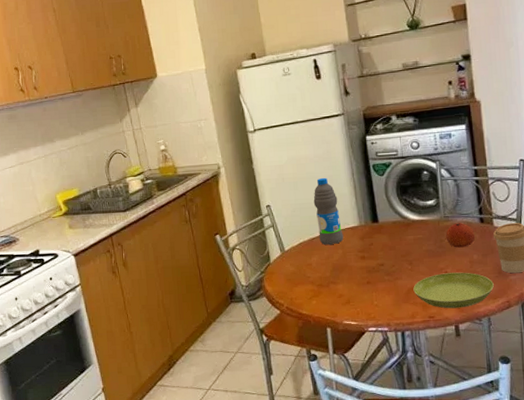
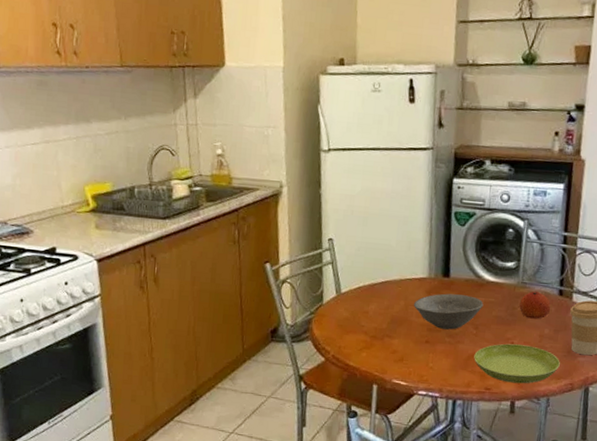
water bottle: present [313,177,344,246] -> none [381,217,410,295]
bowl: none [350,236,414,269] -> present [413,293,484,330]

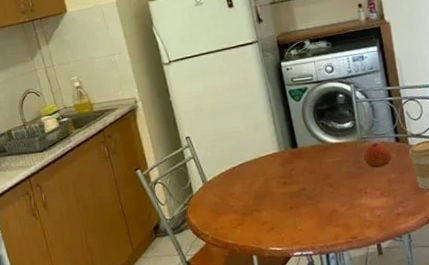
bowl: present [413,293,484,330] -> none [271,159,333,194]
saucer: present [474,343,560,384] -> none [335,191,412,228]

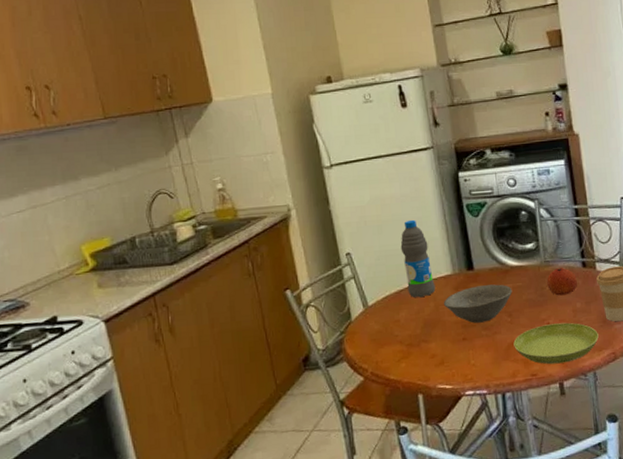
water bottle: none [232,105,265,174] -> present [400,219,436,298]
bowl: none [271,159,333,194] -> present [443,284,513,323]
saucer: none [335,191,412,228] -> present [513,322,599,365]

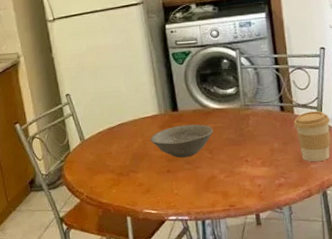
water bottle: present [400,219,436,298] -> none [113,66,143,134]
saucer: present [513,322,599,365] -> none [213,160,295,197]
fruit: present [547,267,578,296] -> none [246,110,276,136]

